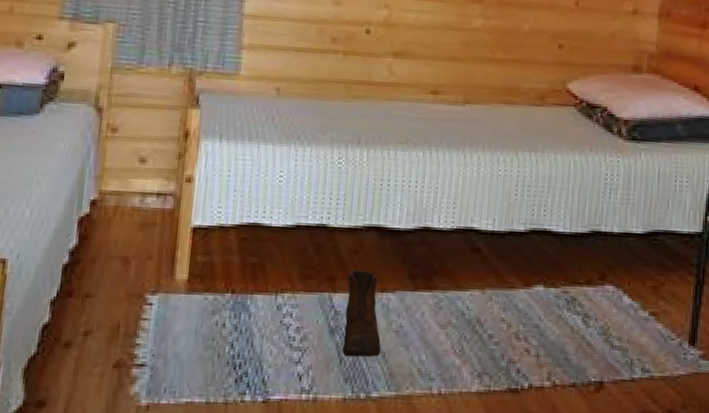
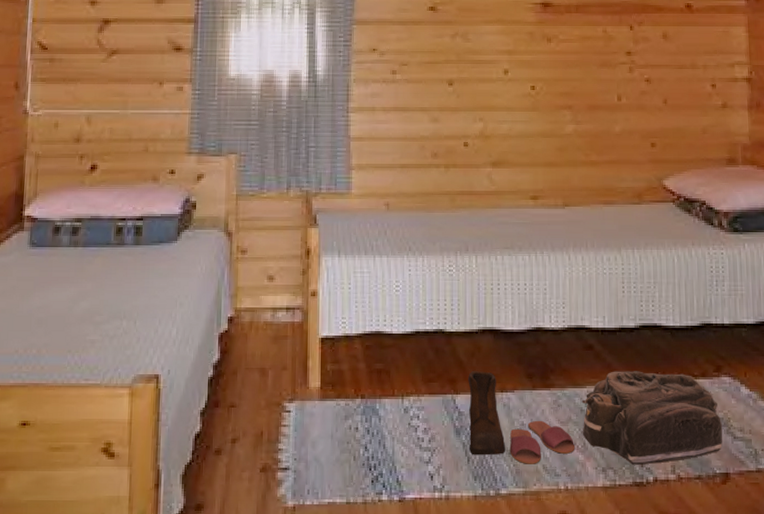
slippers: none [384,322,453,368] -> present [509,420,575,464]
duffel bag: none [461,275,602,371] -> present [581,371,723,465]

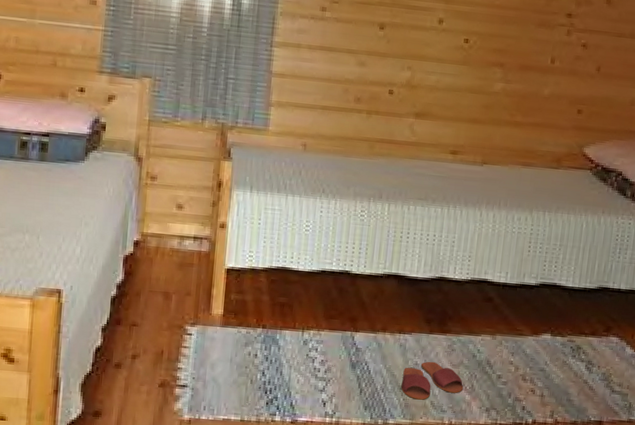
boot: present [468,370,506,456] -> none [363,311,398,389]
duffel bag: present [581,371,723,465] -> none [471,323,604,408]

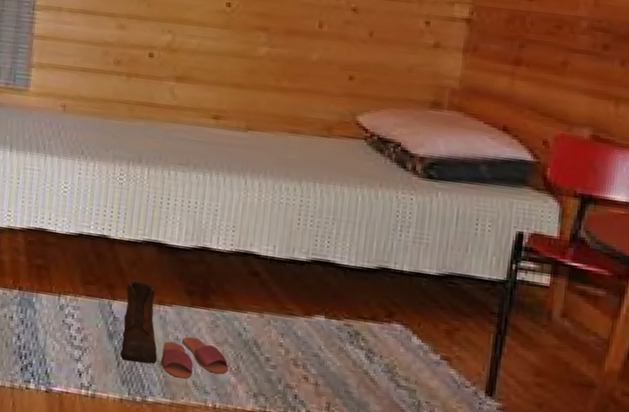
boot: none [363,311,398,389] -> present [120,279,157,364]

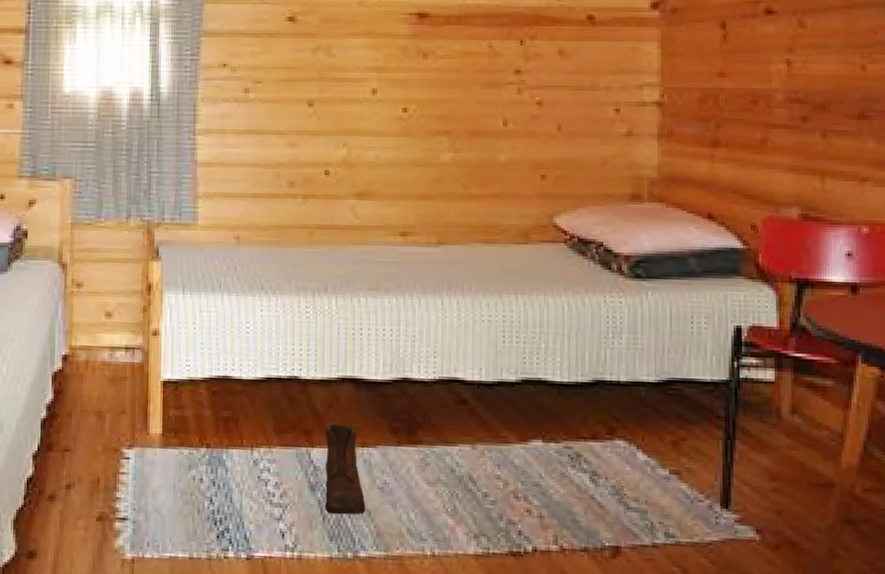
slippers: present [160,337,229,379] -> none [370,479,444,527]

